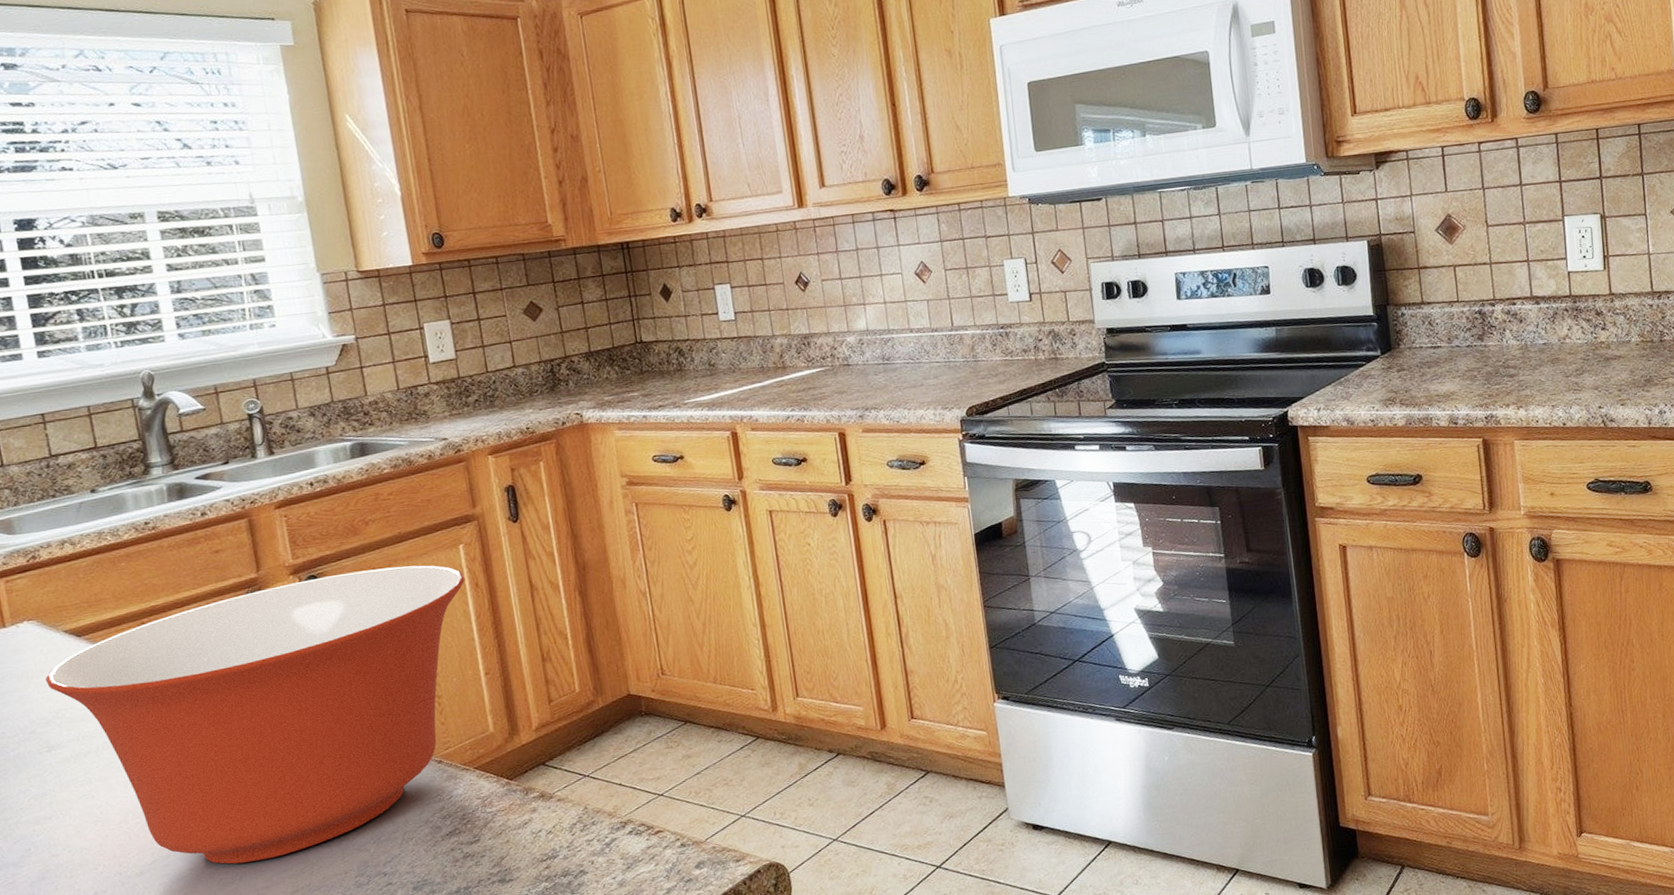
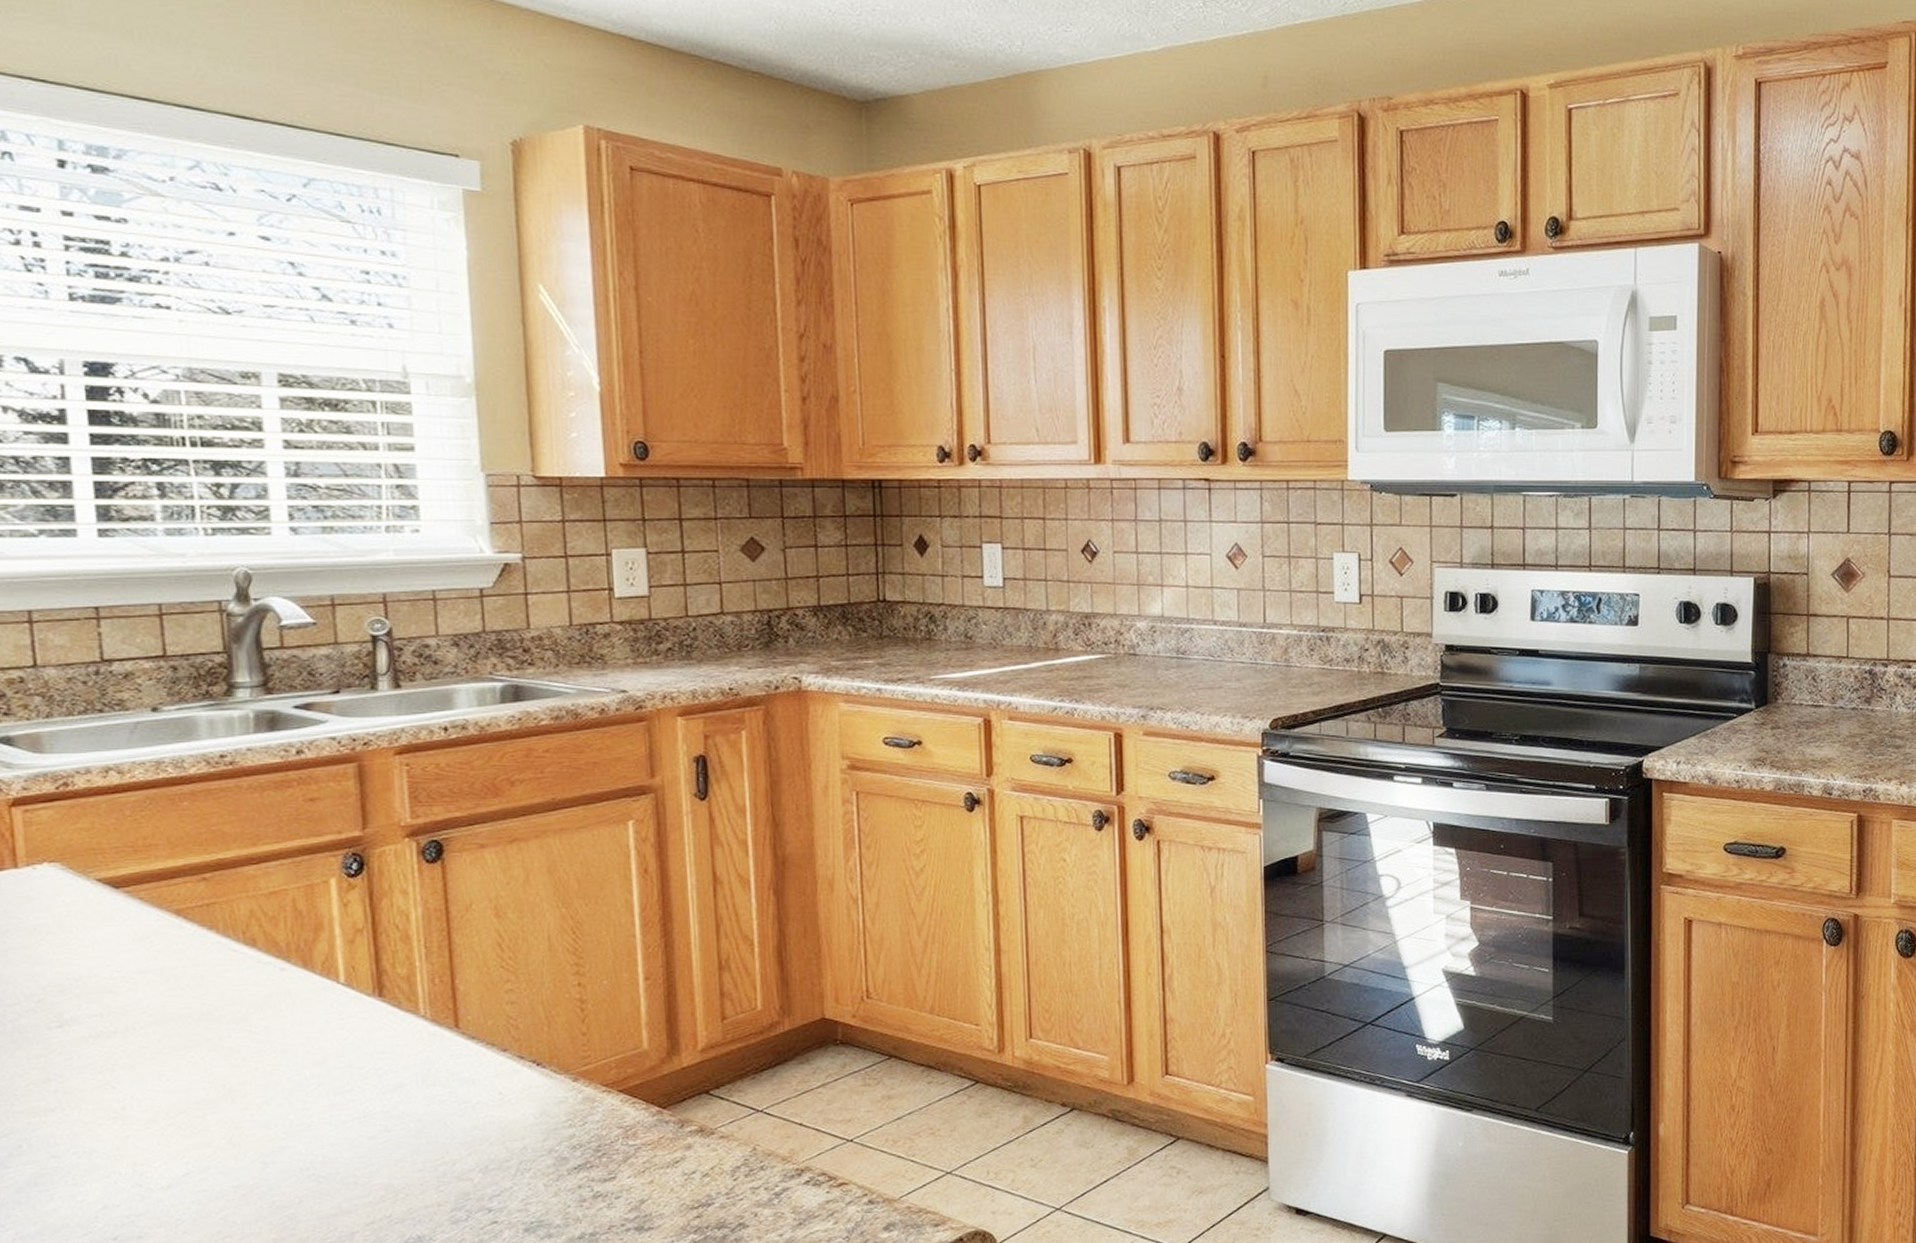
mixing bowl: present [45,565,465,865] -> none [64,839,632,1185]

